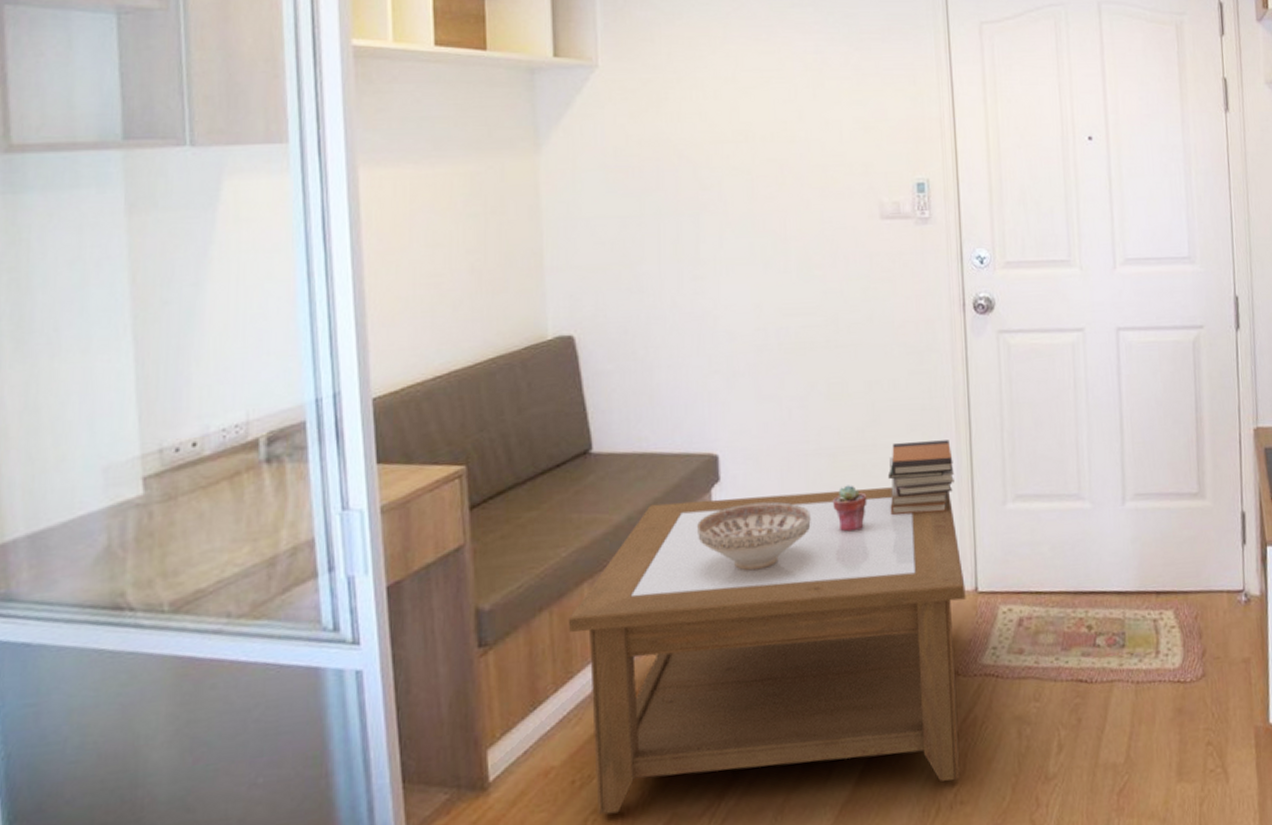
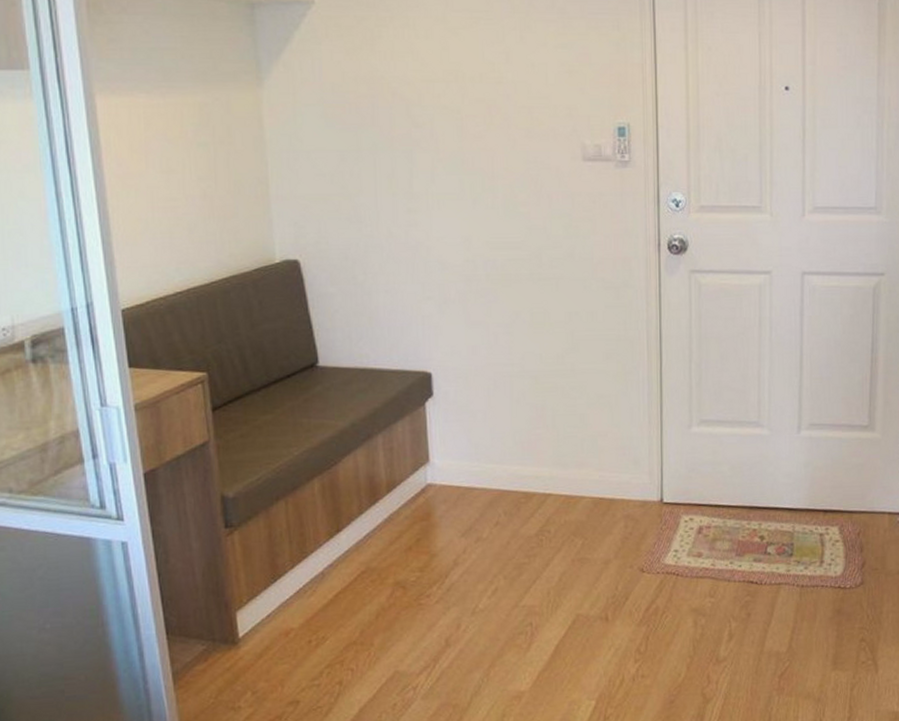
coffee table: present [568,487,966,816] -> none [301,408,652,669]
decorative bowl: present [697,502,811,571] -> none [413,416,515,475]
potted succulent: present [833,485,867,532] -> none [535,404,566,446]
book stack: present [887,440,954,516] -> none [584,368,645,433]

